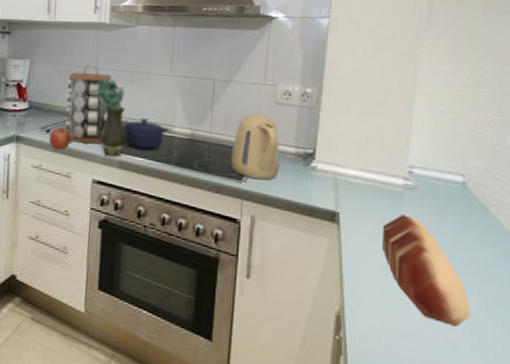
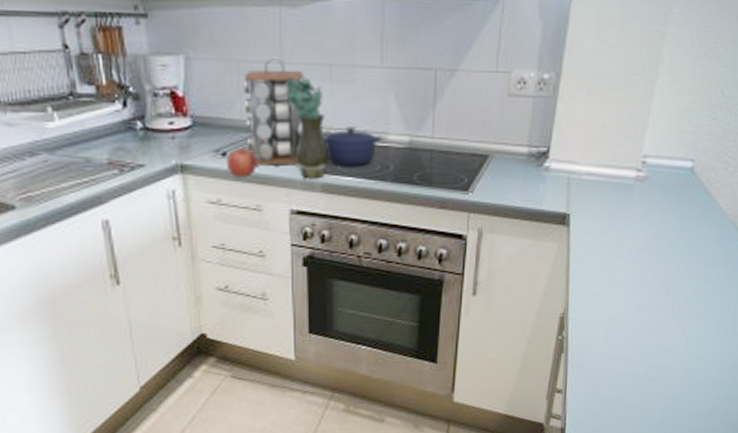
kettle: present [231,113,280,180] -> none [456,110,511,188]
bread loaf: present [382,214,472,328] -> none [609,208,682,310]

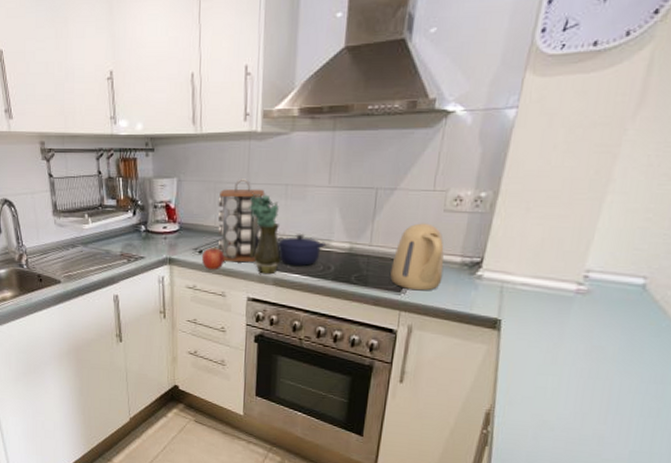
kettle: none [456,110,511,188] -> present [390,223,444,291]

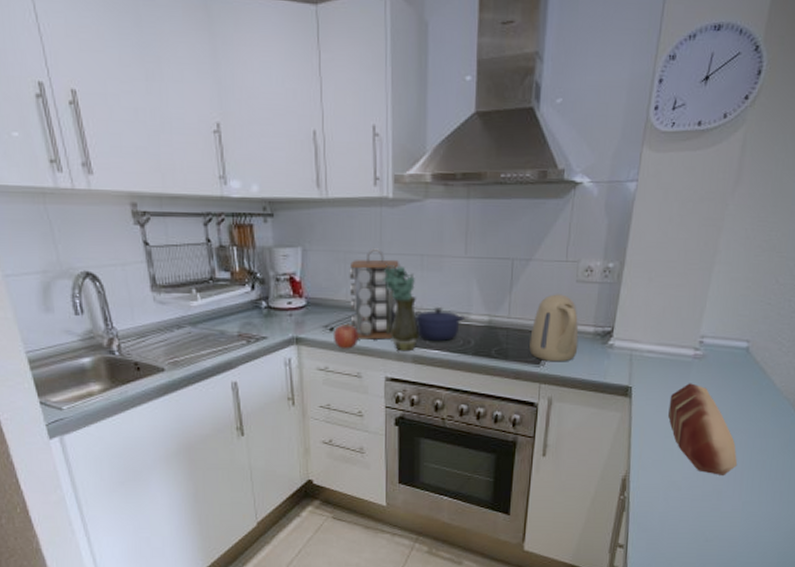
bread loaf: none [542,319,625,421] -> present [668,383,738,477]

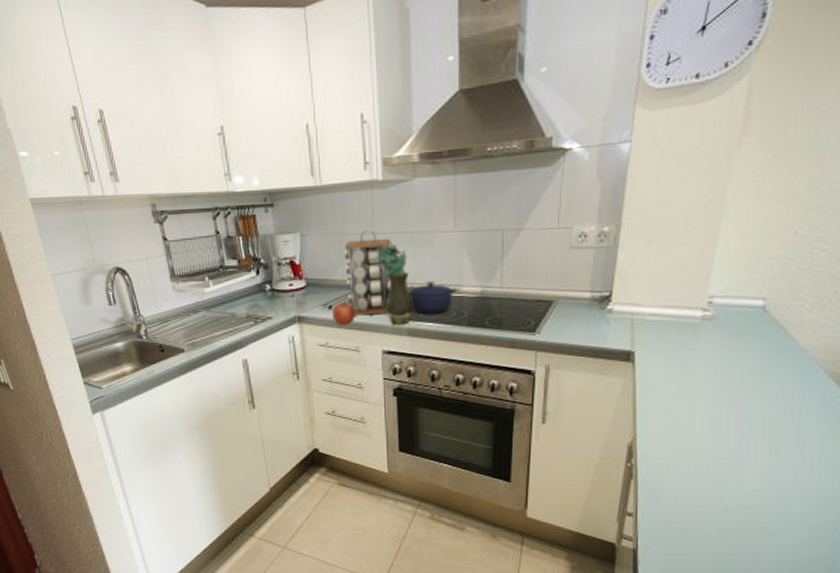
kettle: present [529,294,579,362] -> none [524,261,575,330]
bread loaf: present [668,383,738,477] -> none [676,345,759,443]

